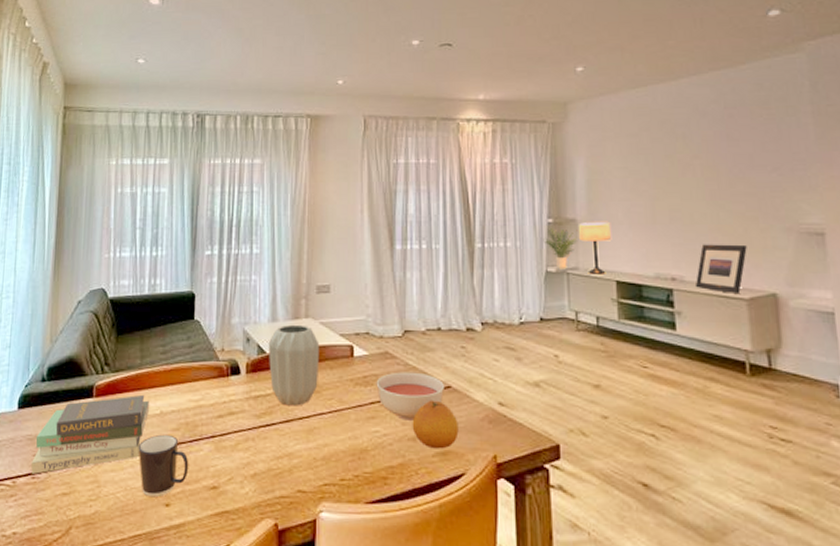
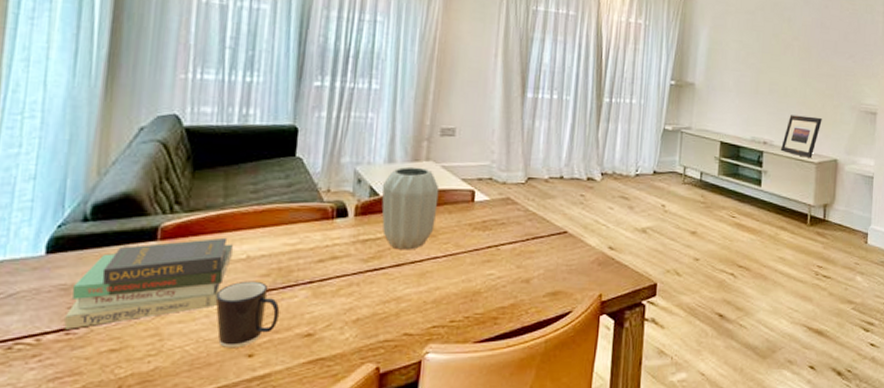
bowl: present [376,372,444,421] -> none [494,217,561,264]
fruit: present [412,400,459,449] -> none [526,244,571,290]
potted plant: present [543,228,577,268] -> none [664,90,693,127]
table lamp: present [578,222,611,274] -> none [694,87,722,135]

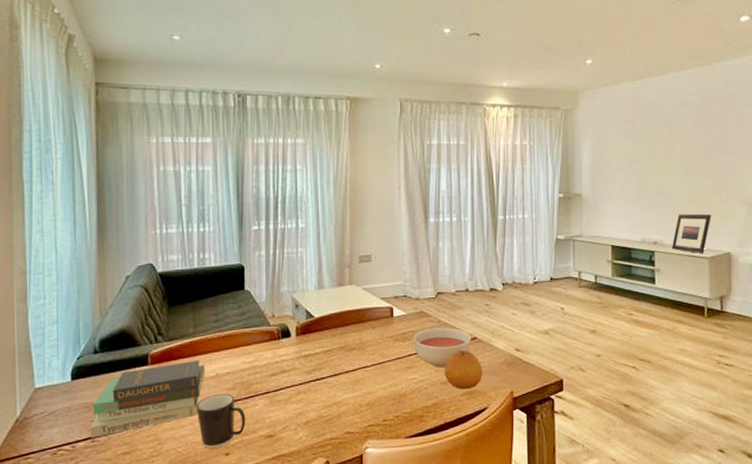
vase: present [381,166,440,250] -> none [315,290,363,362]
bowl: none [494,217,561,264] -> present [413,327,471,368]
fruit: none [526,244,571,290] -> present [444,350,483,390]

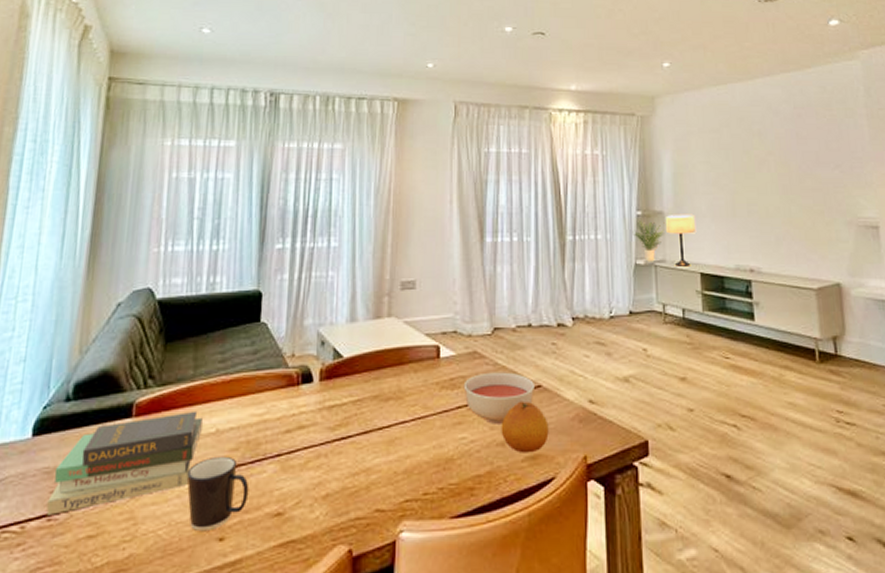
potted plant: none [555,202,582,236] -> present [632,221,664,261]
table lamp: none [583,196,609,240] -> present [665,215,695,266]
picture frame: present [672,214,711,253] -> none [771,237,815,283]

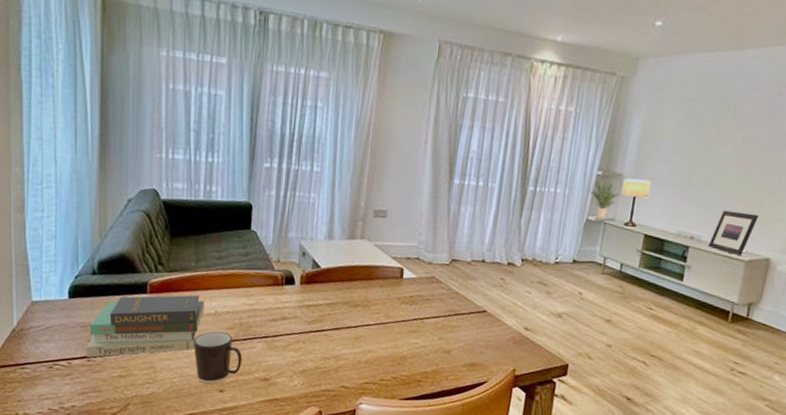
bowl: present [463,372,534,424] -> none [420,295,481,337]
fruit: present [501,401,549,453] -> none [447,320,488,362]
picture frame: none [771,237,815,283] -> present [708,210,759,255]

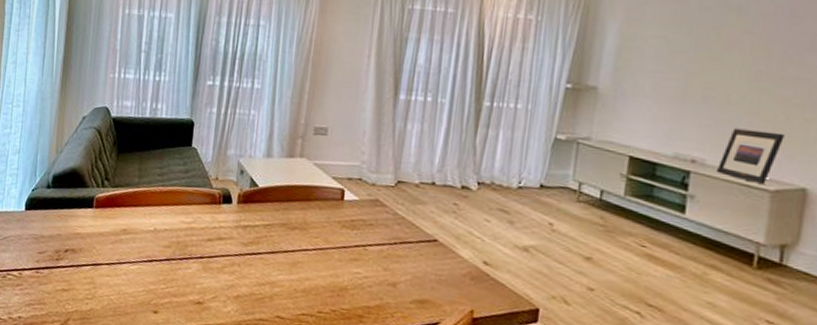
books: present [86,295,205,358] -> none [35,210,145,270]
mug: present [193,331,243,384] -> none [131,249,178,304]
potted plant: present [589,180,620,218] -> none [557,94,595,137]
table lamp: present [620,178,651,227] -> none [596,91,634,148]

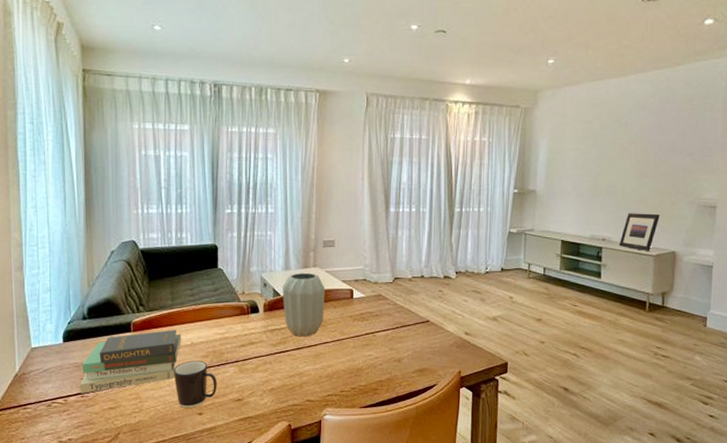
books: none [35,210,145,270] -> present [80,329,182,394]
mug: none [131,249,178,304] -> present [173,360,217,409]
vase: none [260,162,312,240] -> present [282,272,325,337]

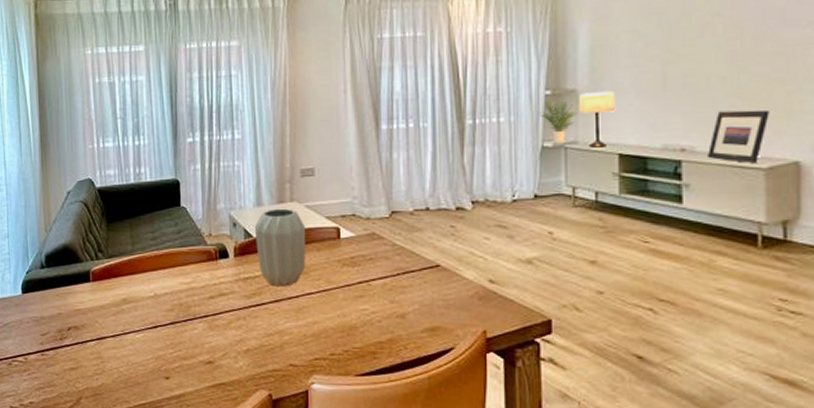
books: present [80,329,182,394] -> none [40,278,145,352]
mug: present [173,360,217,409] -> none [136,315,185,372]
potted plant: none [509,197,535,230] -> present [540,101,577,143]
table lamp: none [536,193,561,235] -> present [578,91,615,148]

